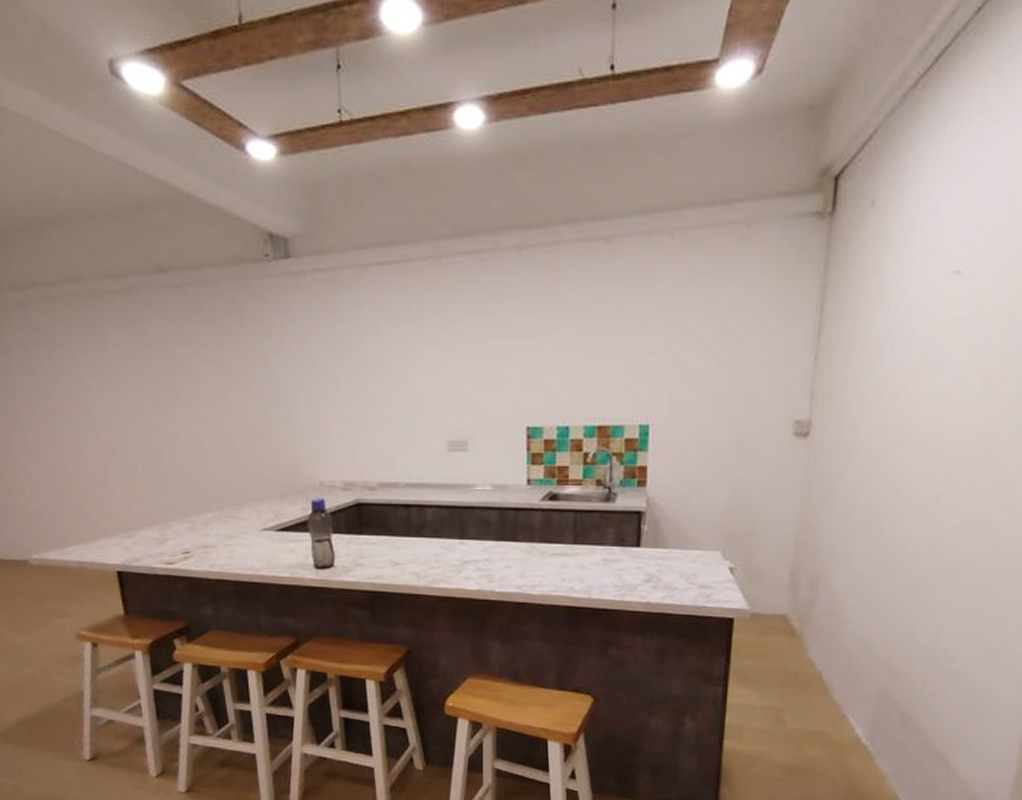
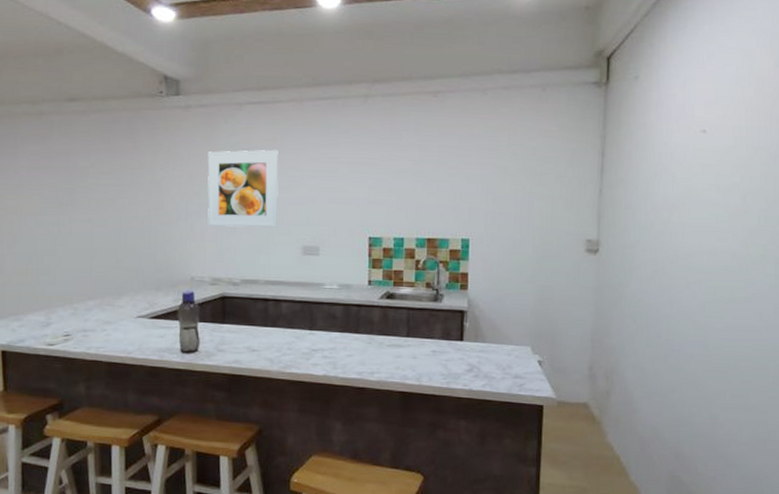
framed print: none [329,322,418,421] -> present [207,149,279,228]

